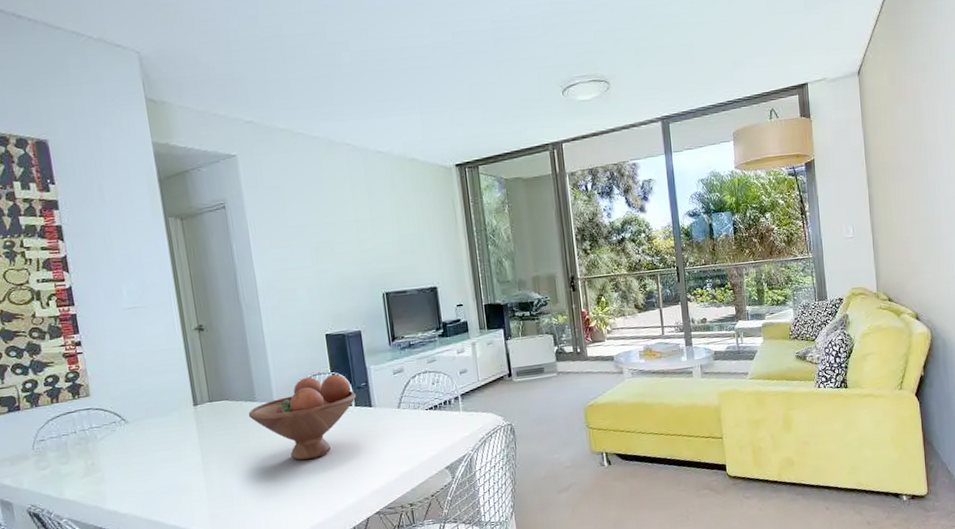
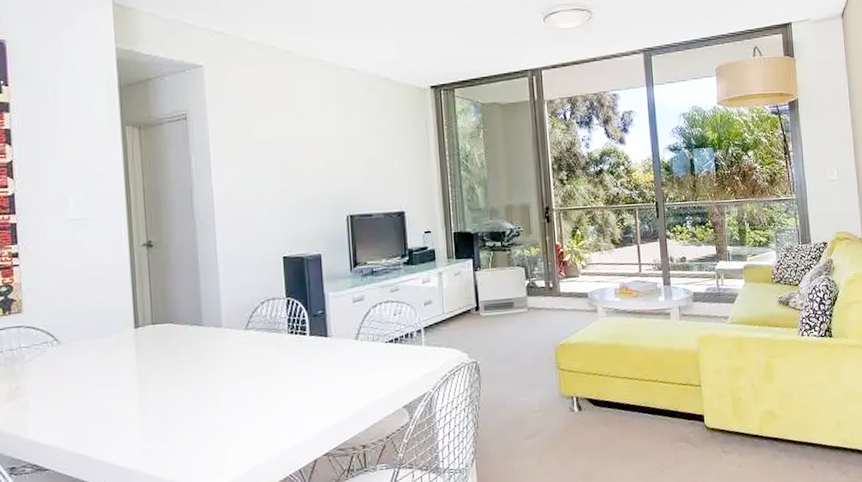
fruit bowl: present [248,374,357,461] -> none [193,300,312,393]

